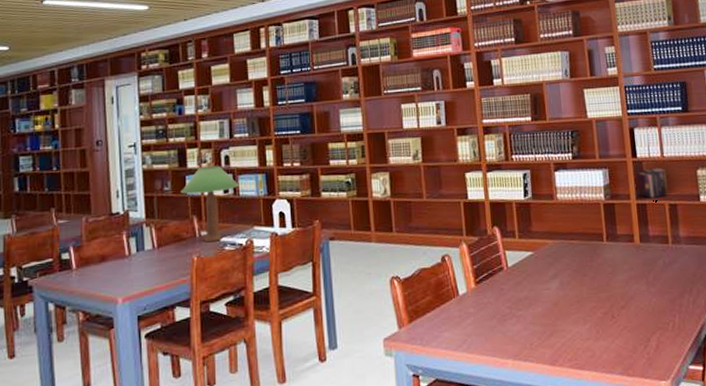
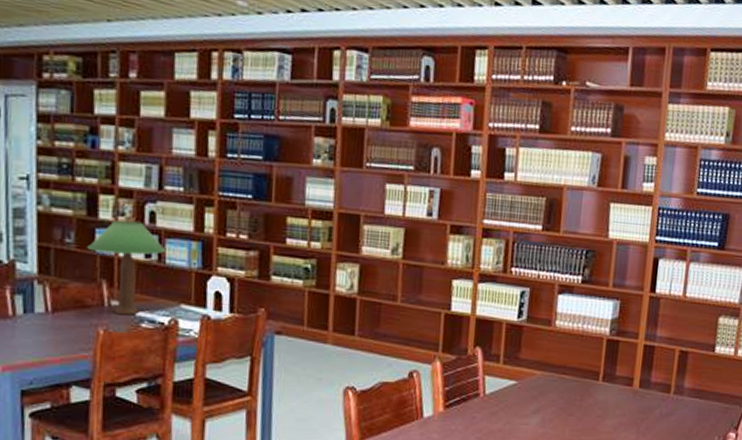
books: present [637,167,669,199] -> none [648,307,685,342]

